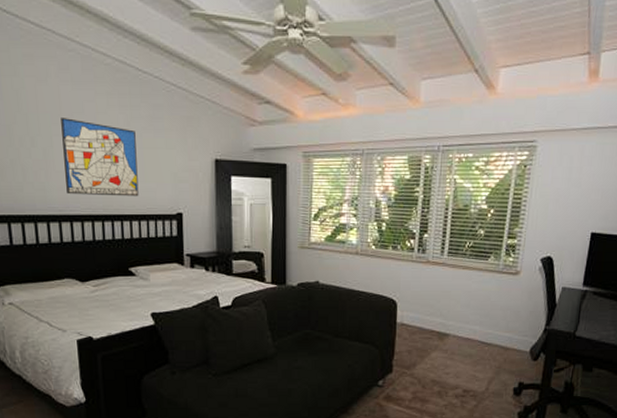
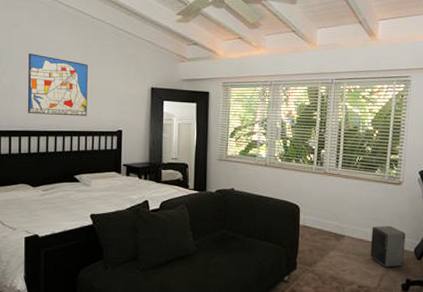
speaker: none [478,323,521,370] -> present [370,226,406,268]

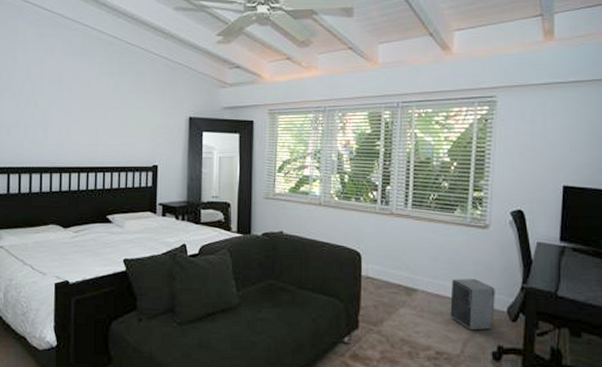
wall art: present [28,54,88,117] -> none [59,84,122,151]

